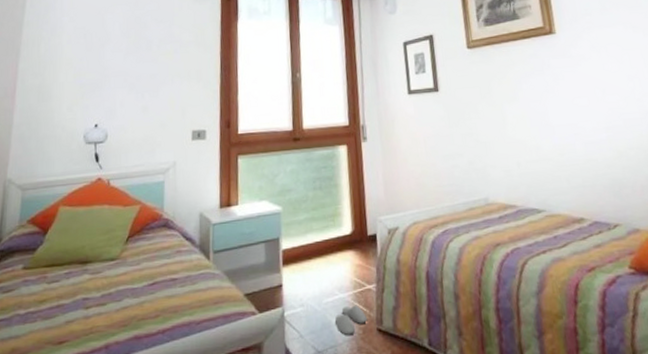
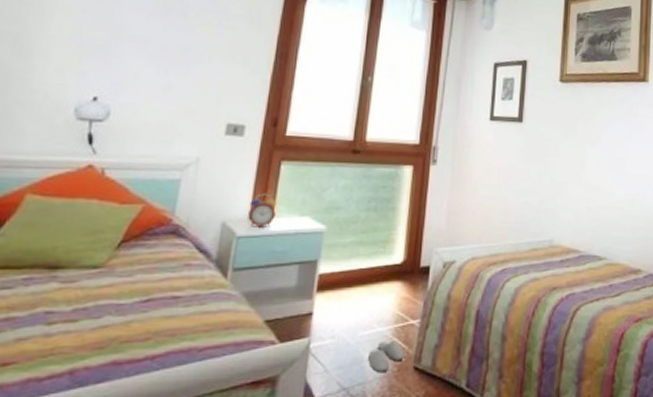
alarm clock: none [218,184,240,215] -> present [248,193,277,227]

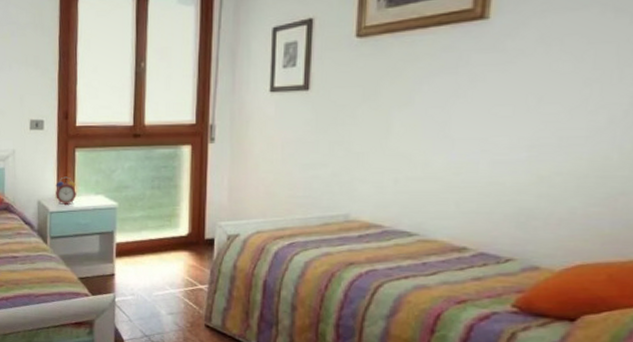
slippers: present [368,340,405,372] -> none [164,301,197,326]

